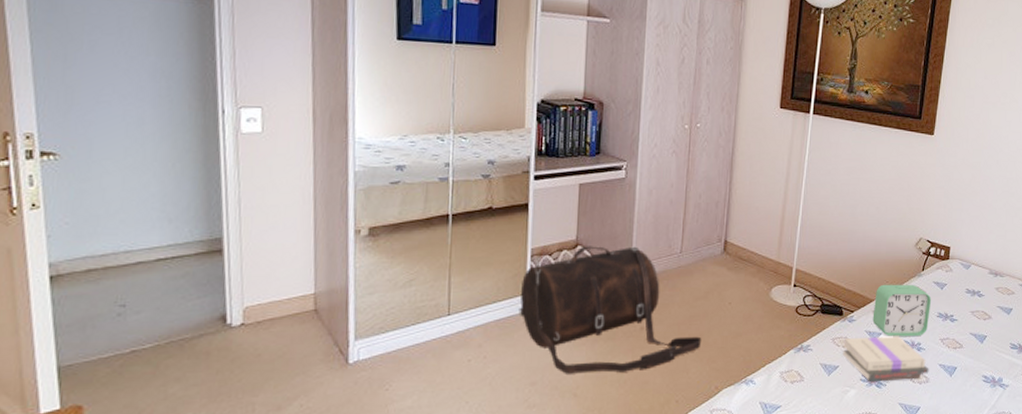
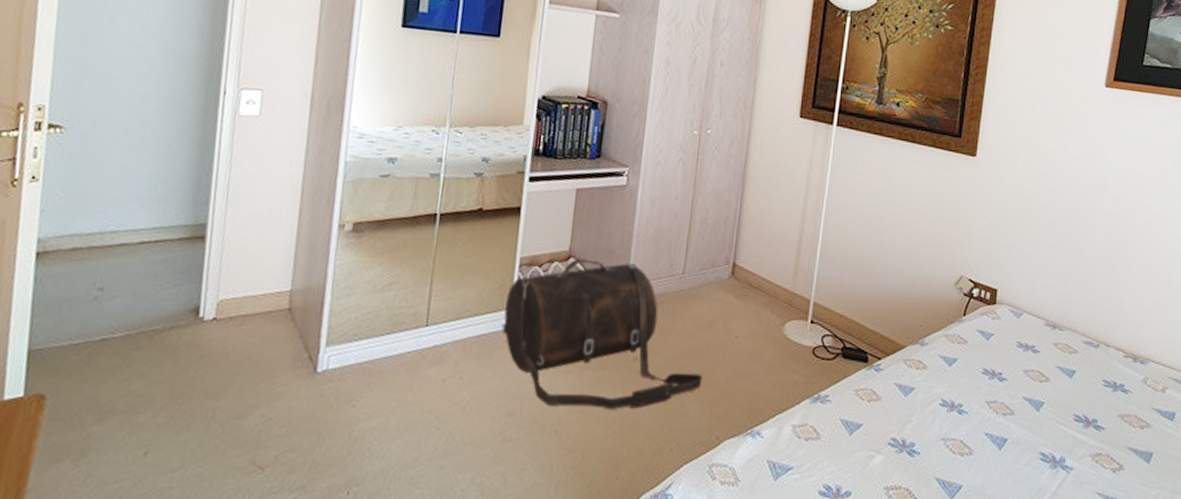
books: present [843,336,929,383] -> none [868,391,973,449]
alarm clock: present [872,284,932,336] -> none [903,328,976,395]

